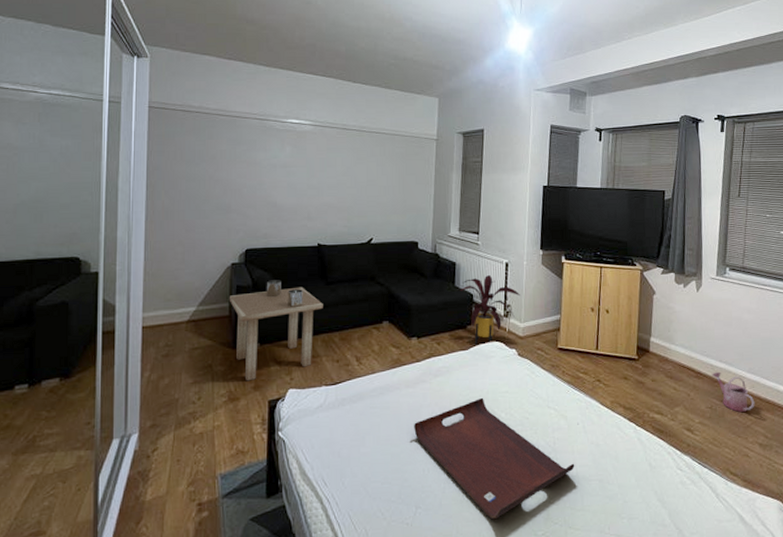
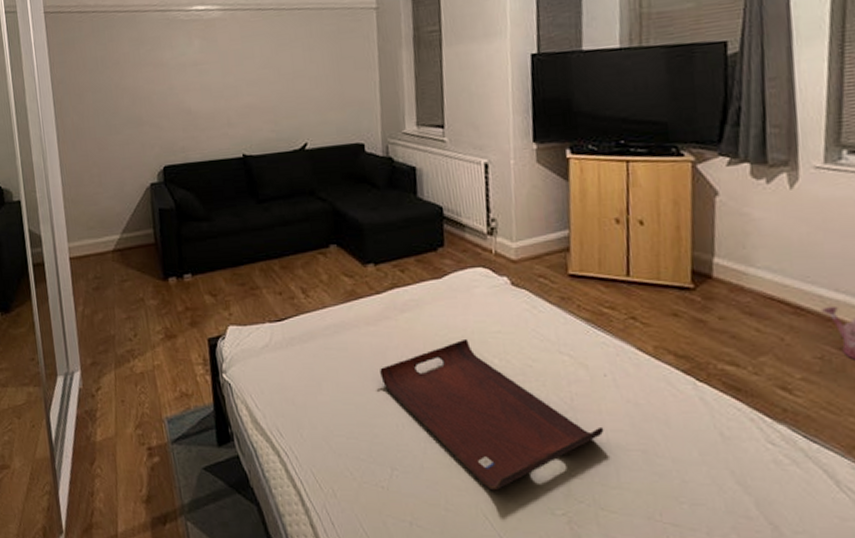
side table: present [229,280,323,381] -> none [152,200,257,317]
house plant: present [459,274,520,345] -> none [424,180,508,272]

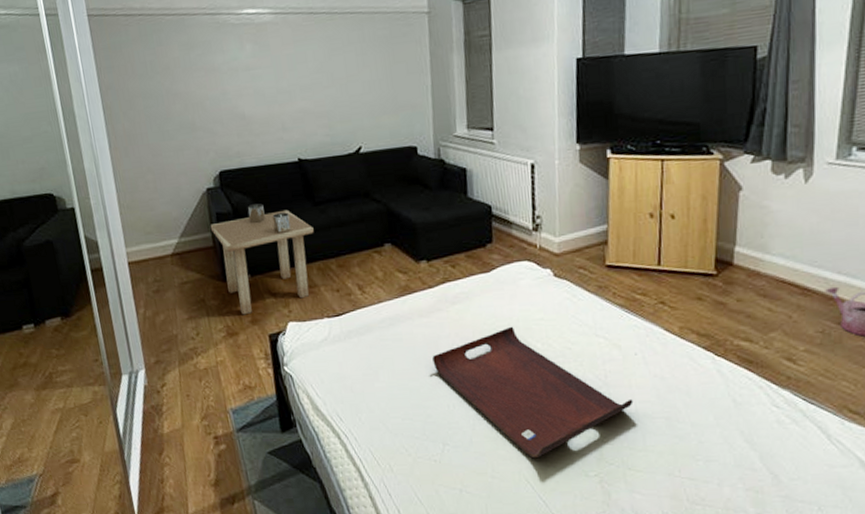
side table: none [152,200,257,317] -> present [210,203,314,315]

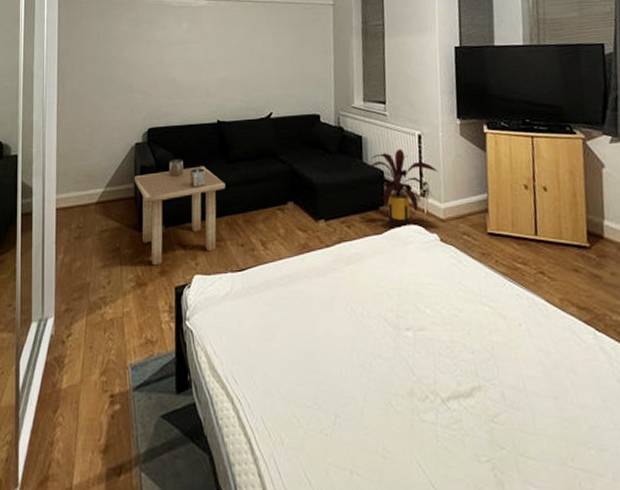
serving tray: present [432,326,634,459] -> none [327,289,521,438]
house plant: none [474,180,553,266] -> present [368,148,438,229]

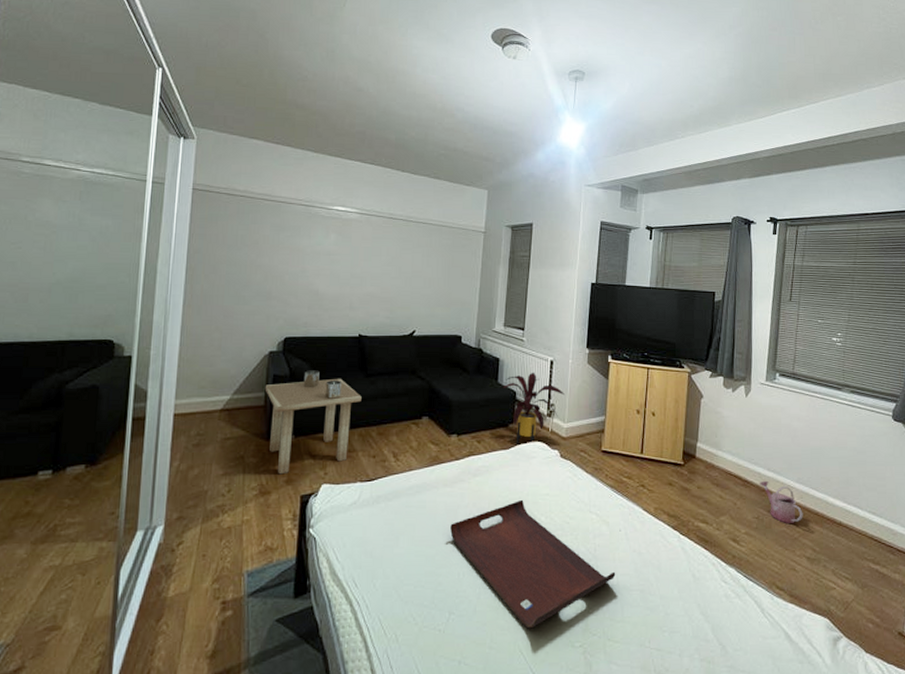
serving tray: none [327,289,521,438] -> present [450,499,616,629]

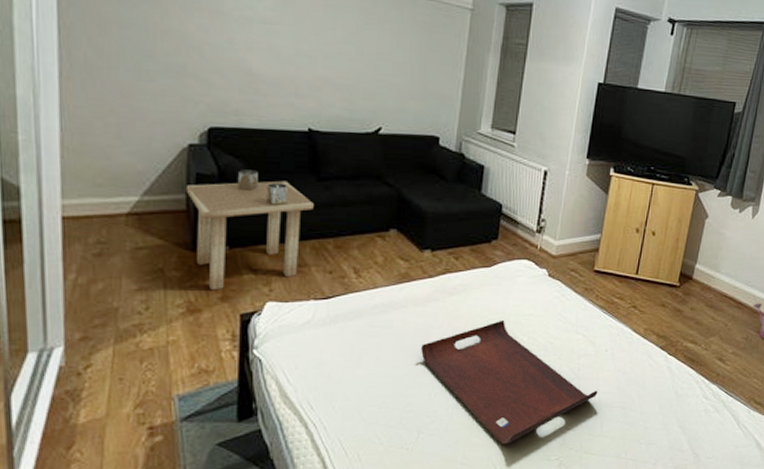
house plant: present [502,372,564,445] -> none [486,183,558,262]

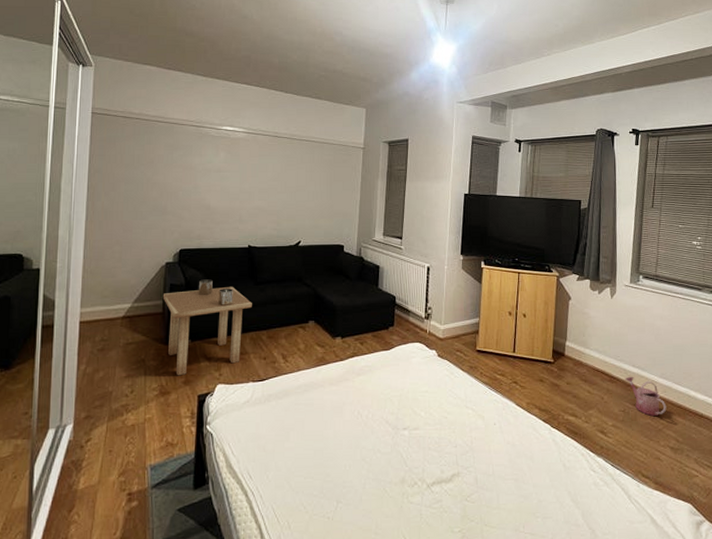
serving tray: present [421,319,598,445] -> none [337,396,491,516]

